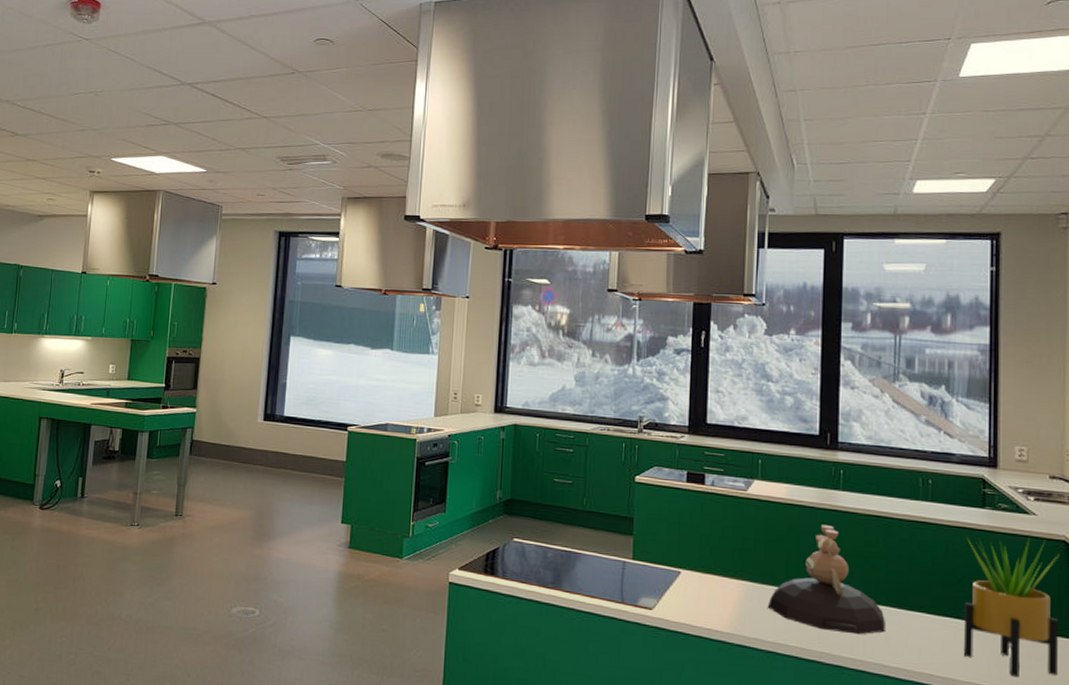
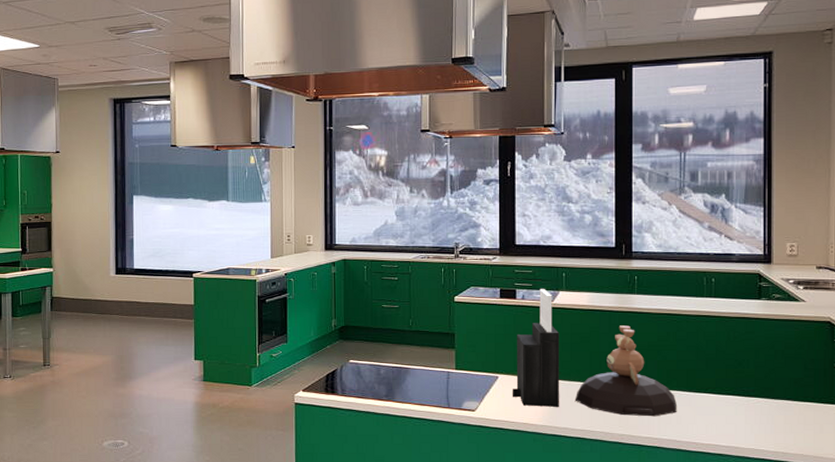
knife block: none [695,474,753,614] -> present [512,288,560,408]
potted plant: present [963,537,1060,678] -> none [743,321,825,441]

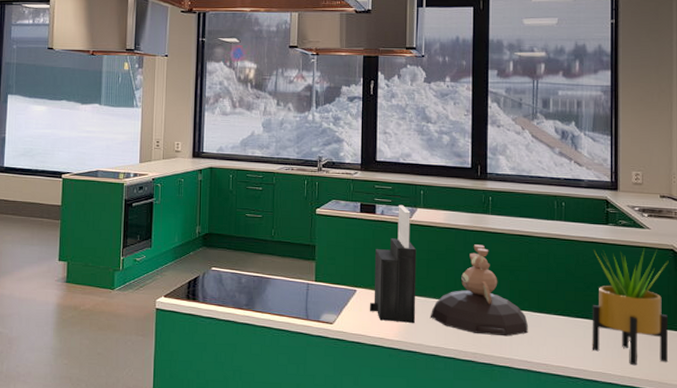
potted plant: none [743,321,825,441] -> present [592,248,669,366]

